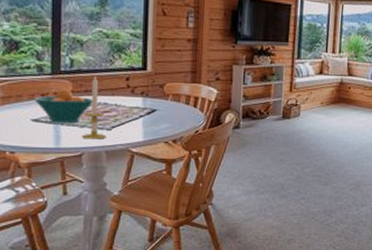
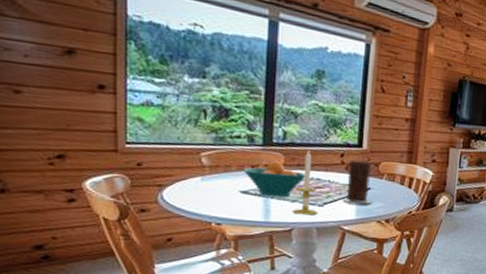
vase: none [130,82,159,125] -> present [343,159,372,204]

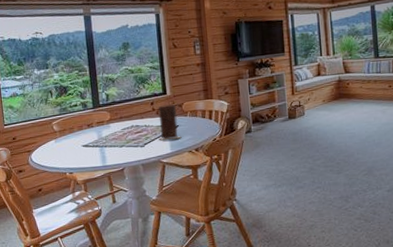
fruit bowl: present [243,160,305,198] -> none [82,117,127,147]
candle: present [293,149,318,216] -> none [121,104,141,156]

